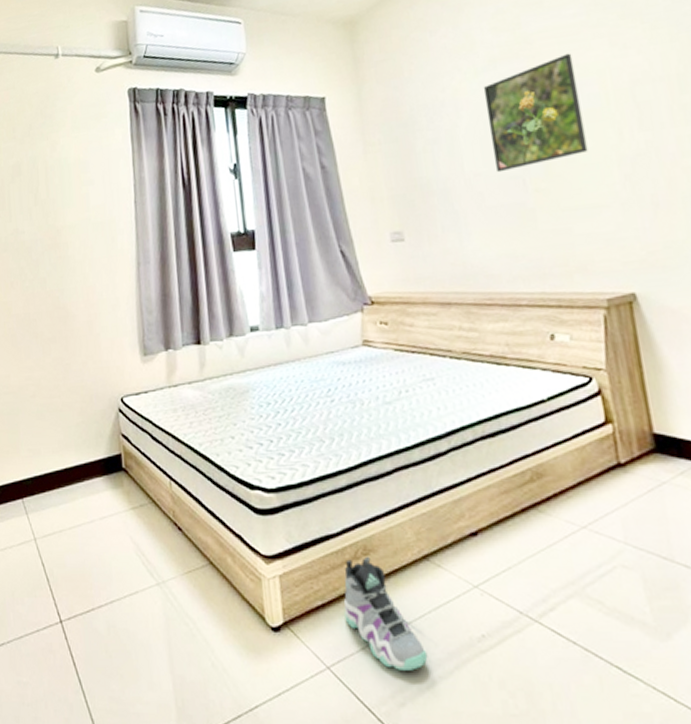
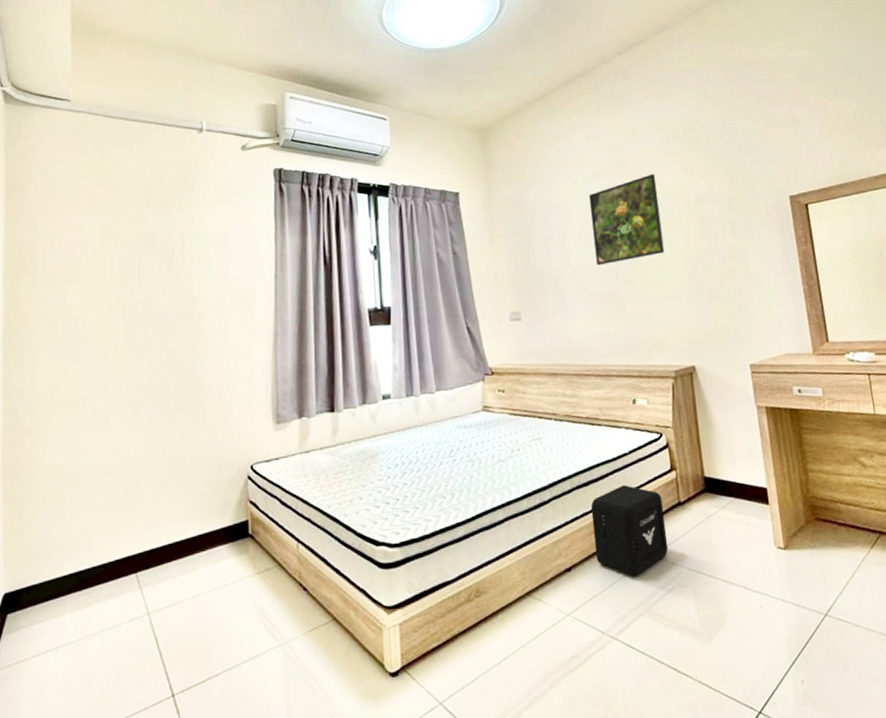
sneaker: present [343,556,428,671] -> none [456,597,527,697]
air purifier: none [499,438,606,550] -> present [590,485,669,577]

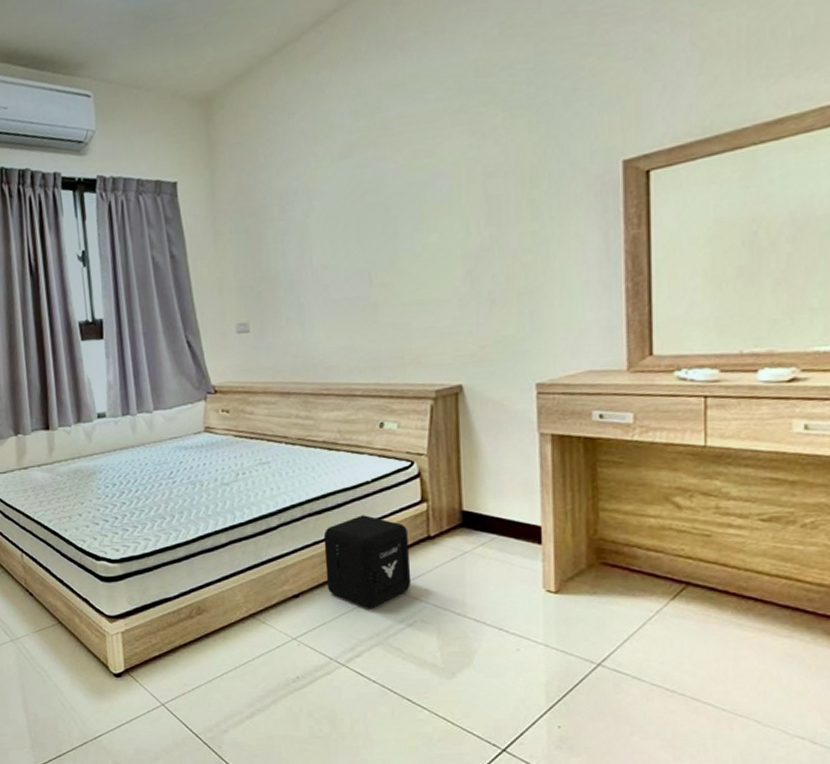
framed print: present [588,173,665,266] -> none [337,141,434,266]

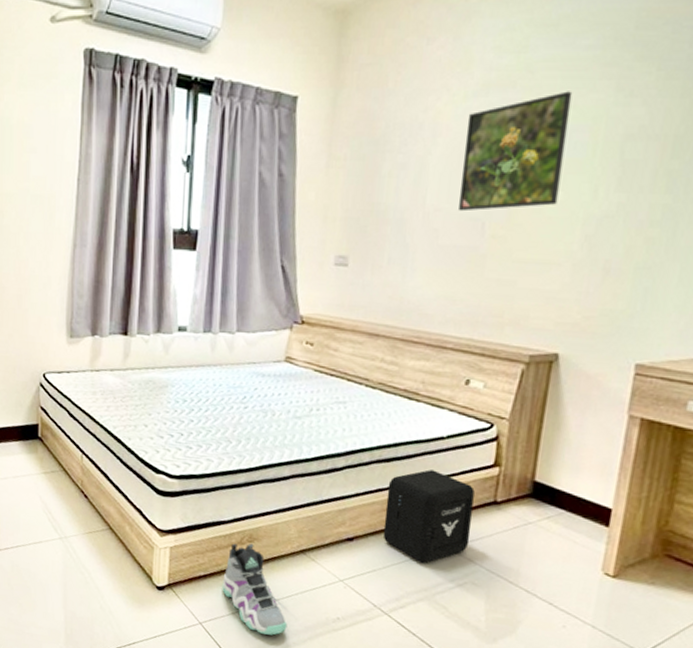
sneaker: none [178,615,249,705] -> present [222,543,288,635]
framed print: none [337,141,434,266] -> present [459,91,573,212]

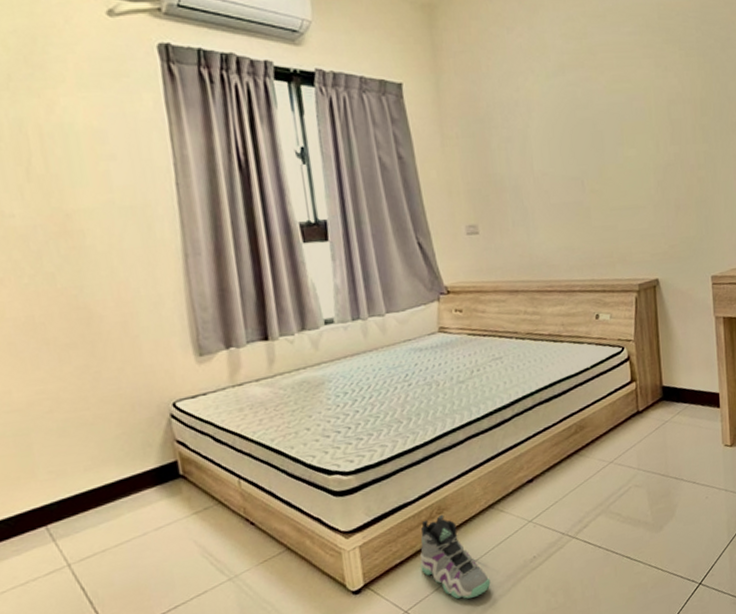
air purifier: present [382,469,475,563] -> none [552,398,626,482]
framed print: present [459,91,573,212] -> none [552,68,633,173]

